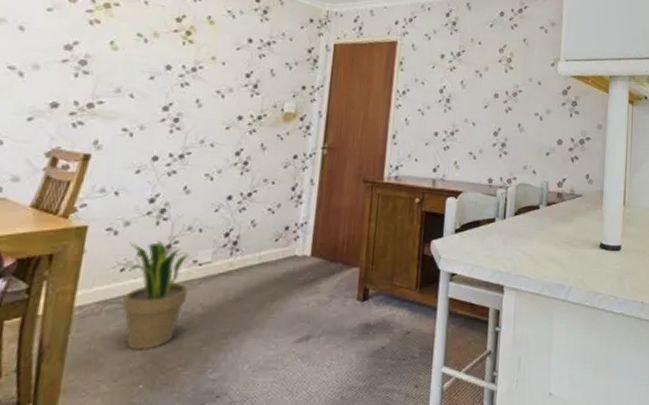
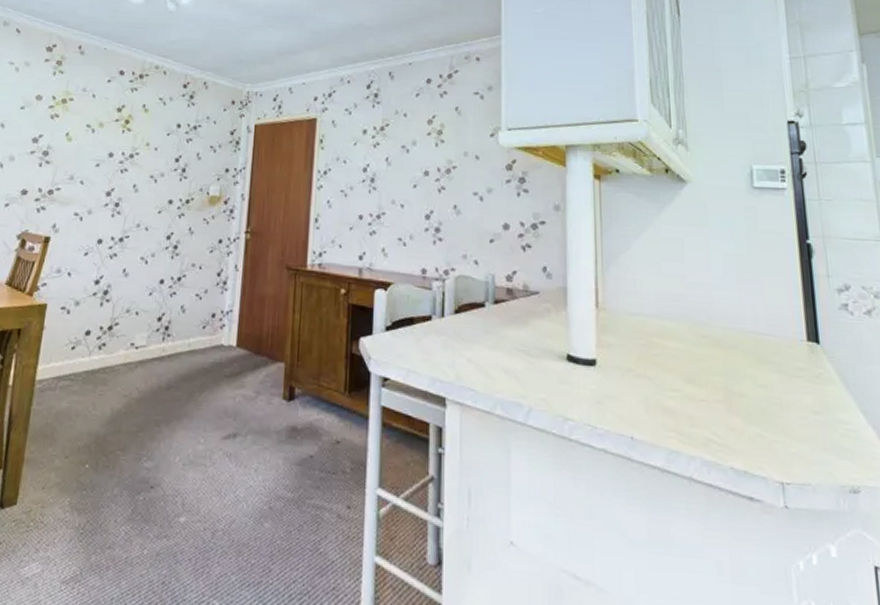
potted plant: present [122,240,190,351] -> none [72,321,128,430]

